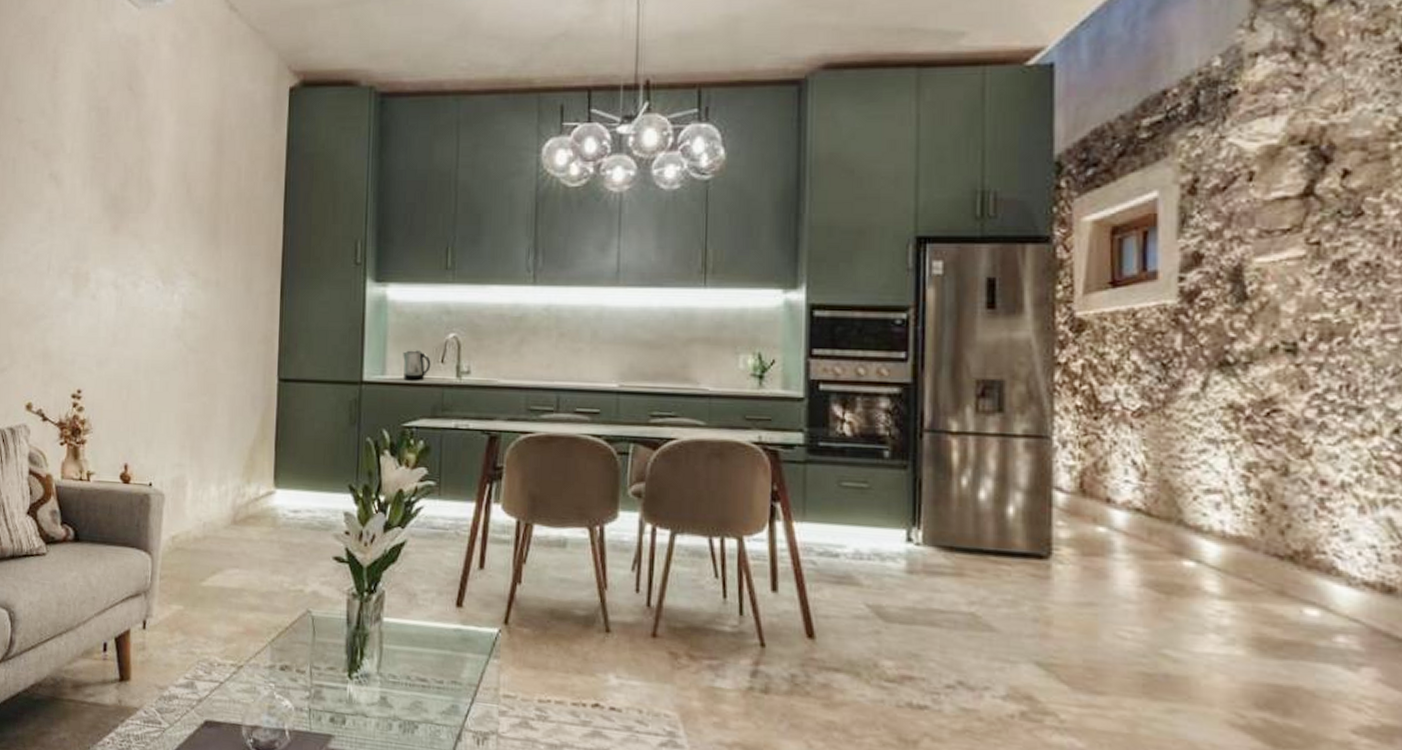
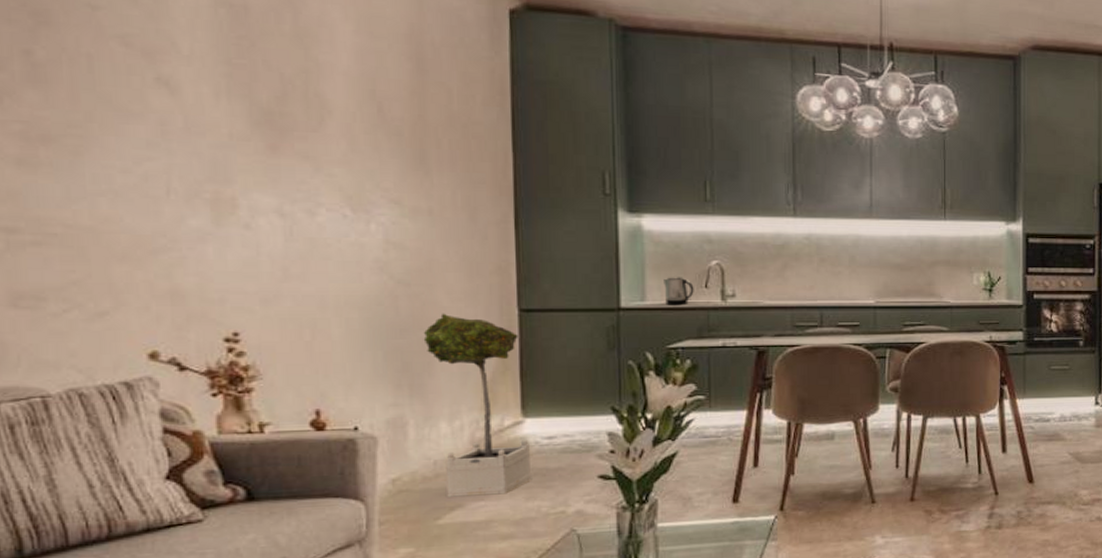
potted tree: none [204,379,278,564] -> present [423,313,532,497]

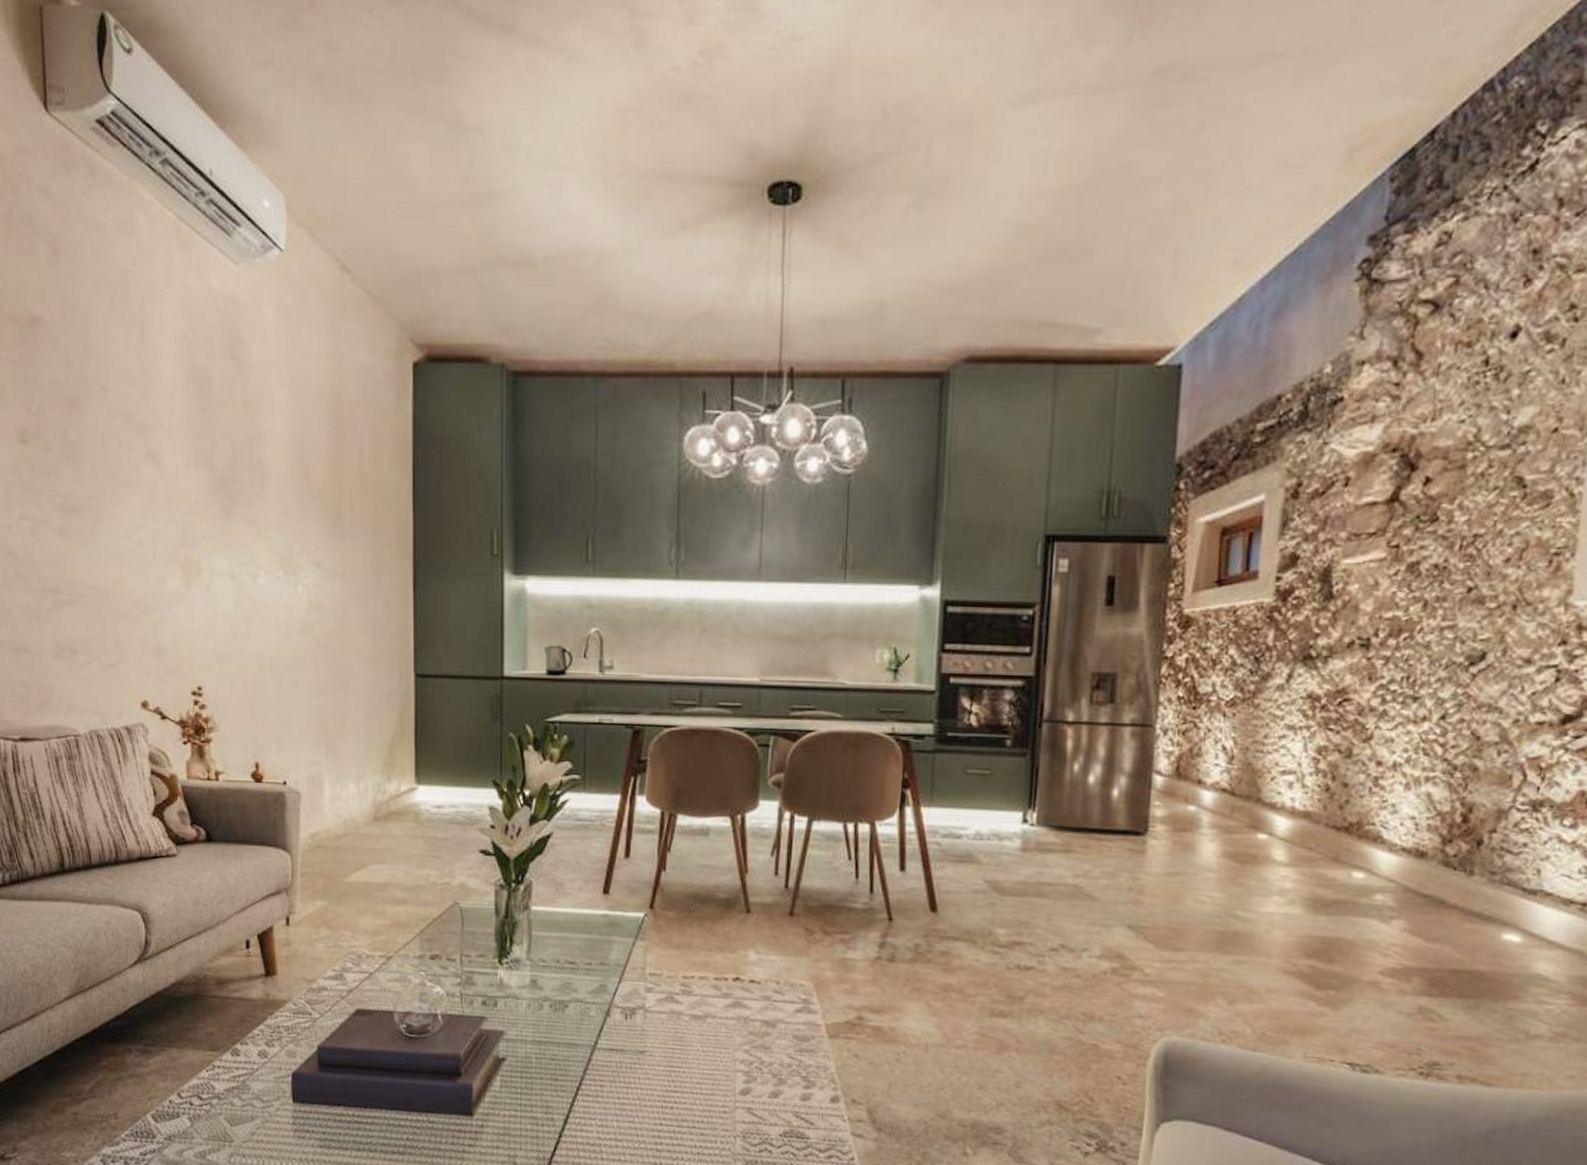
potted tree: present [423,313,532,497] -> none [337,675,423,859]

